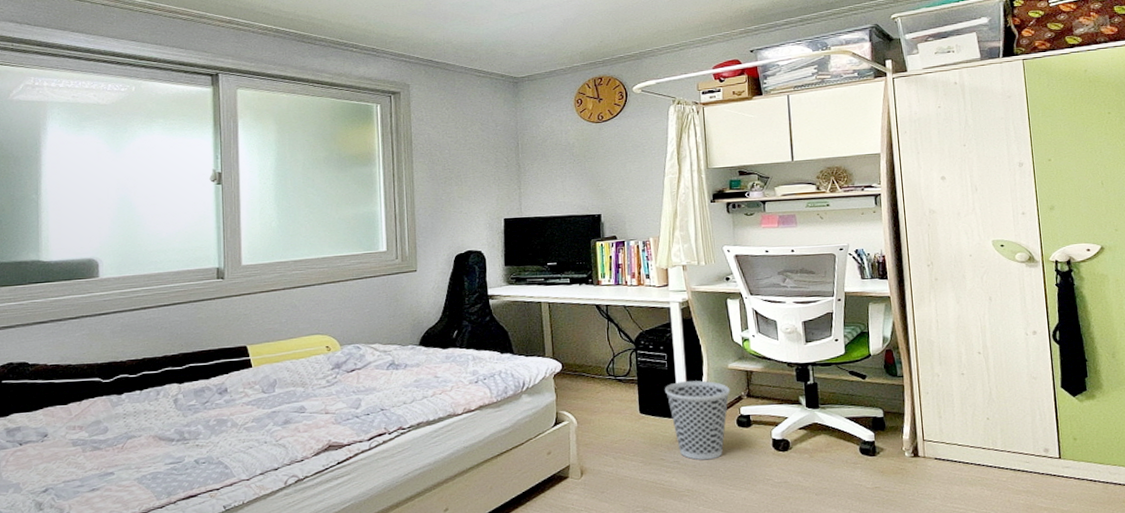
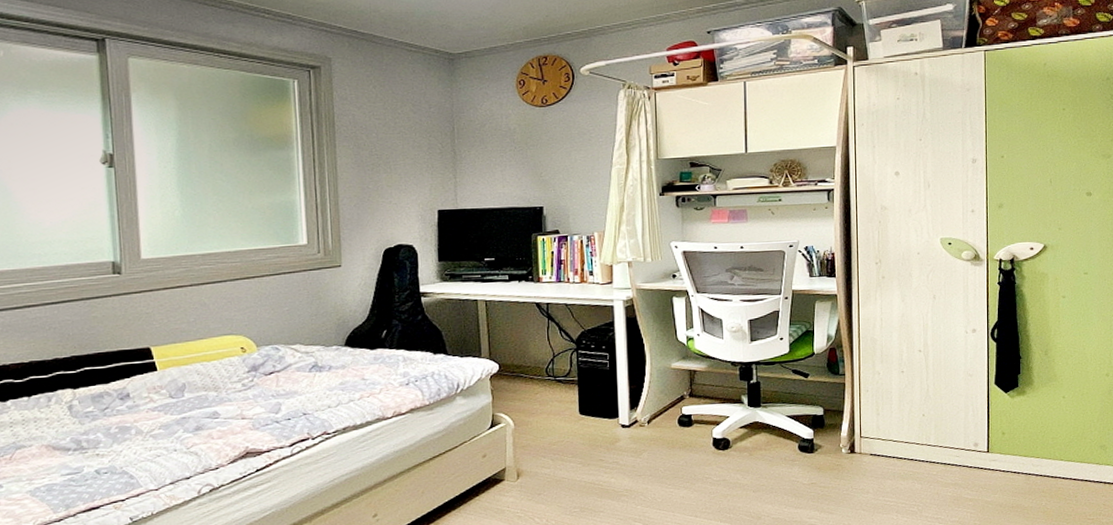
wastebasket: present [665,380,731,460] -> none [606,380,673,460]

